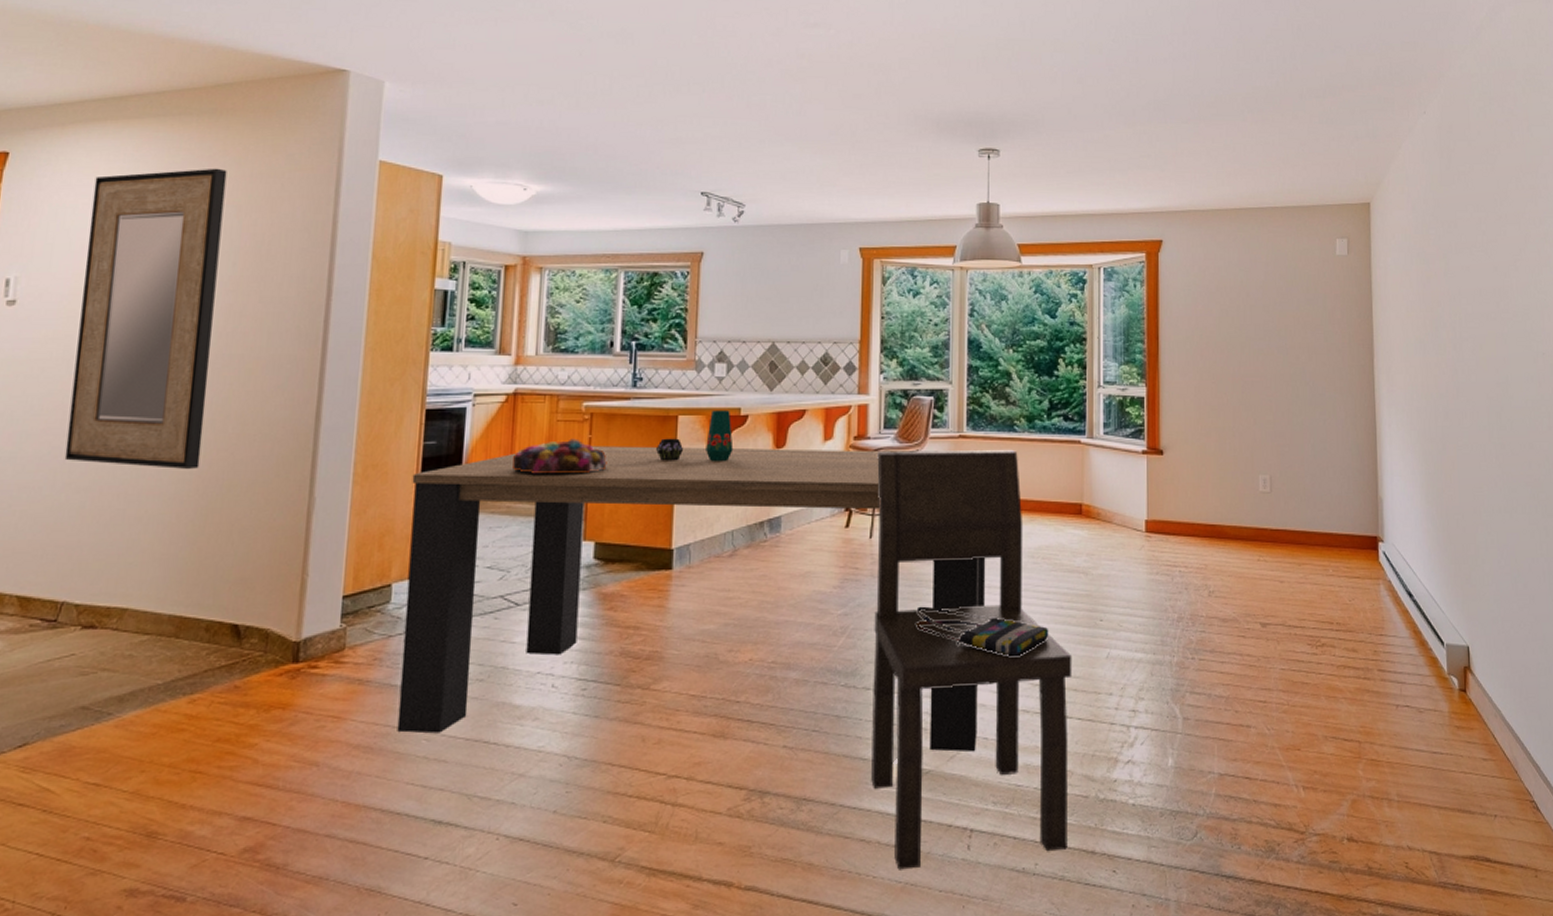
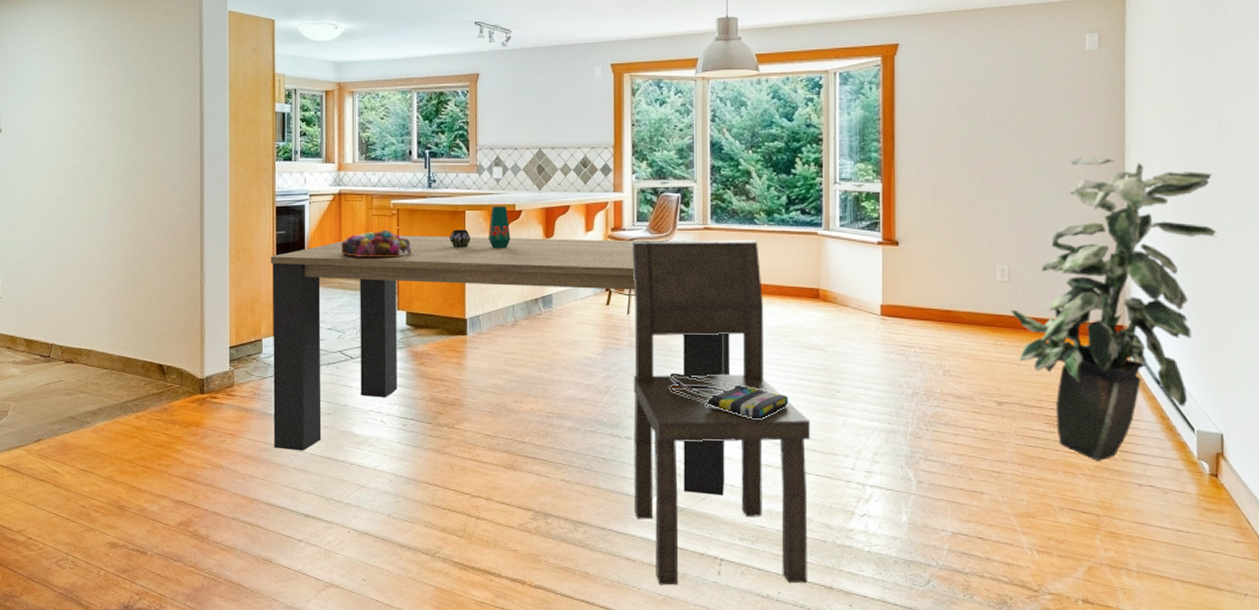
home mirror: present [64,168,227,470] -> none [41,24,127,252]
indoor plant: none [1273,362,1457,682] -> present [1011,156,1218,461]

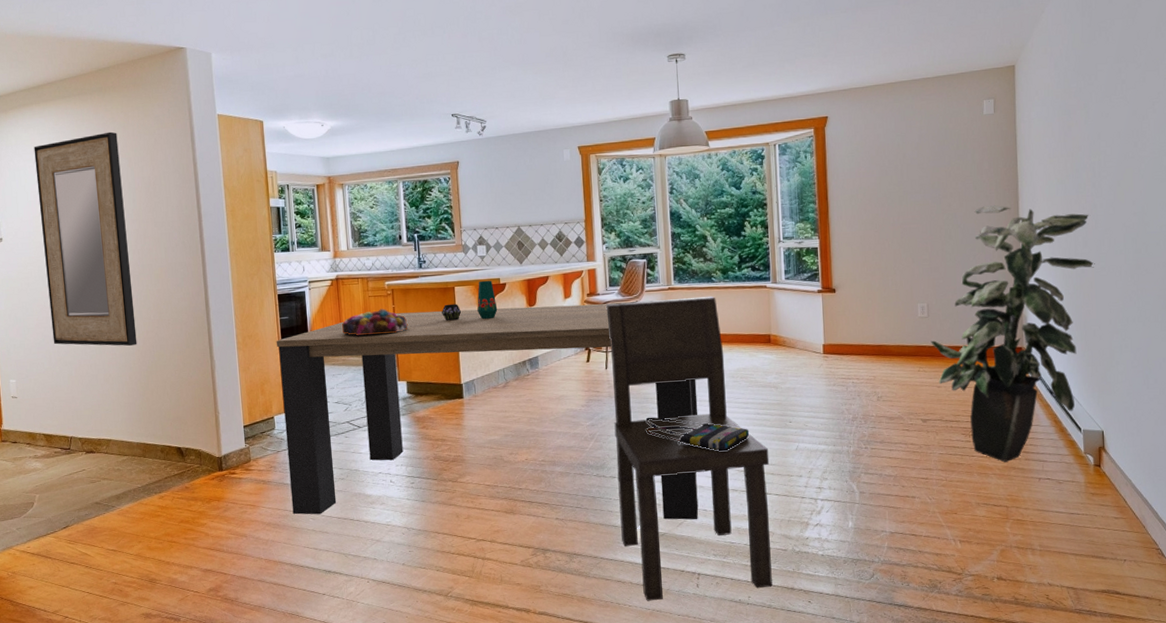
home mirror: none [41,24,127,252] -> present [33,131,138,347]

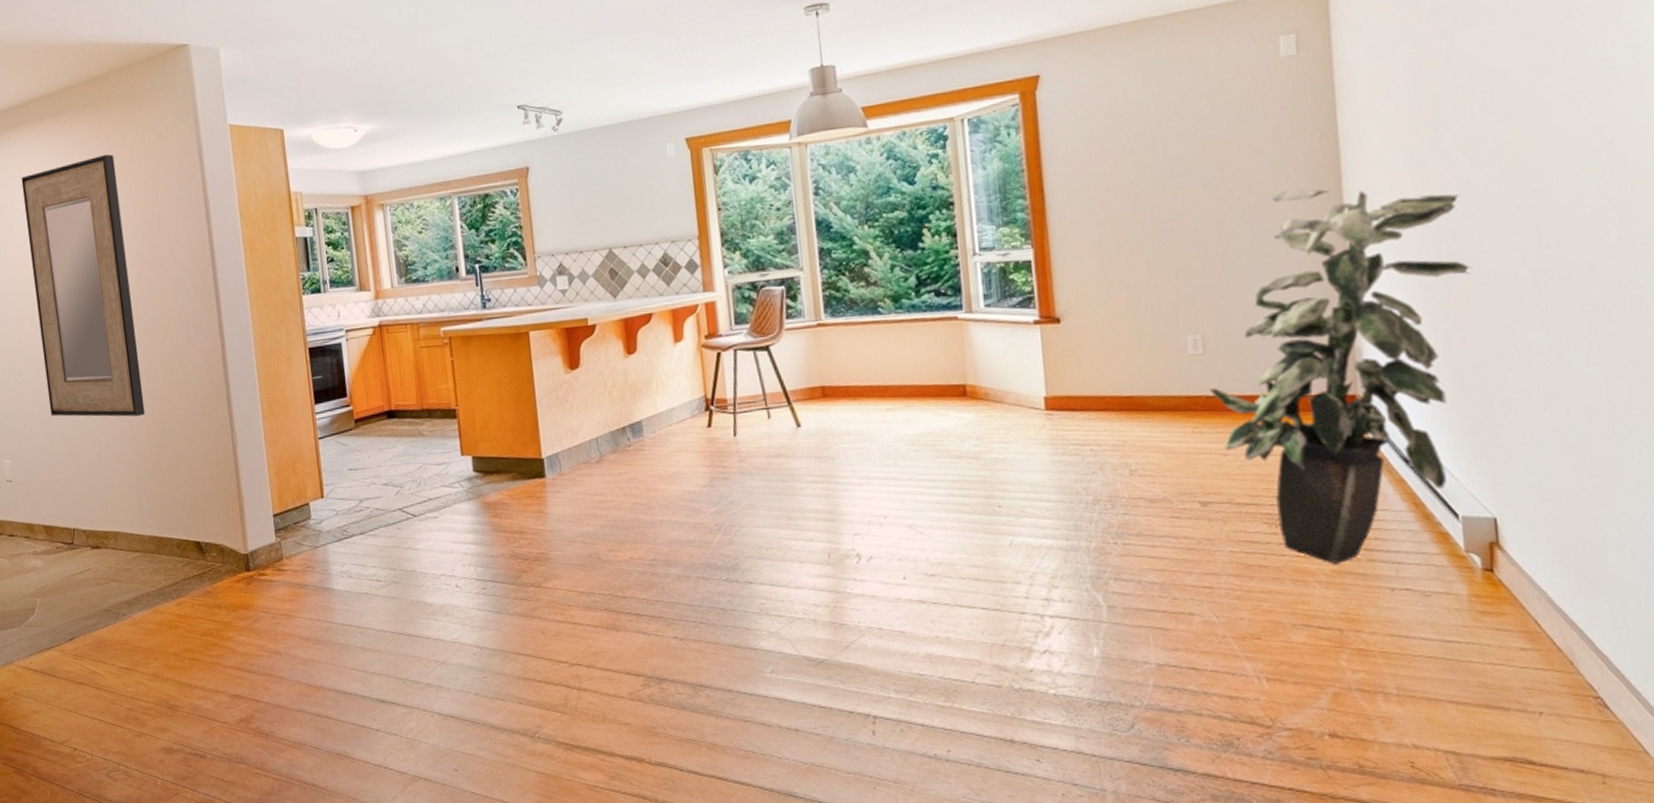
dining table: present [276,303,699,520] -> none [308,347,871,642]
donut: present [342,308,408,335] -> none [388,362,472,398]
vase: present [442,280,498,321] -> none [513,321,586,377]
dining chair: present [606,296,772,601] -> none [731,333,982,752]
tote bag: present [645,417,750,452] -> none [791,500,941,548]

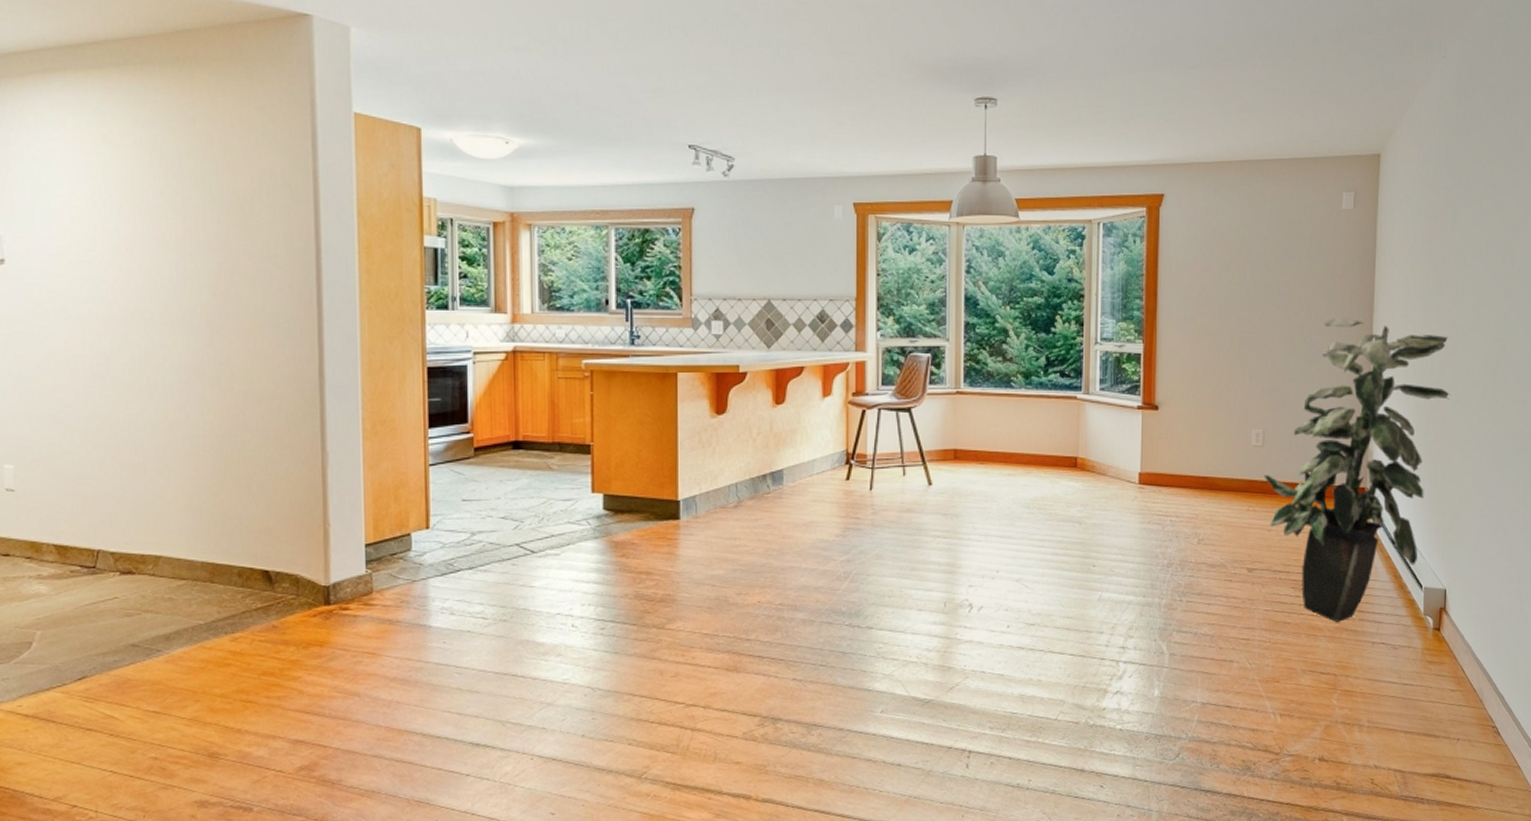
home mirror: present [21,154,146,417] -> none [64,121,211,427]

